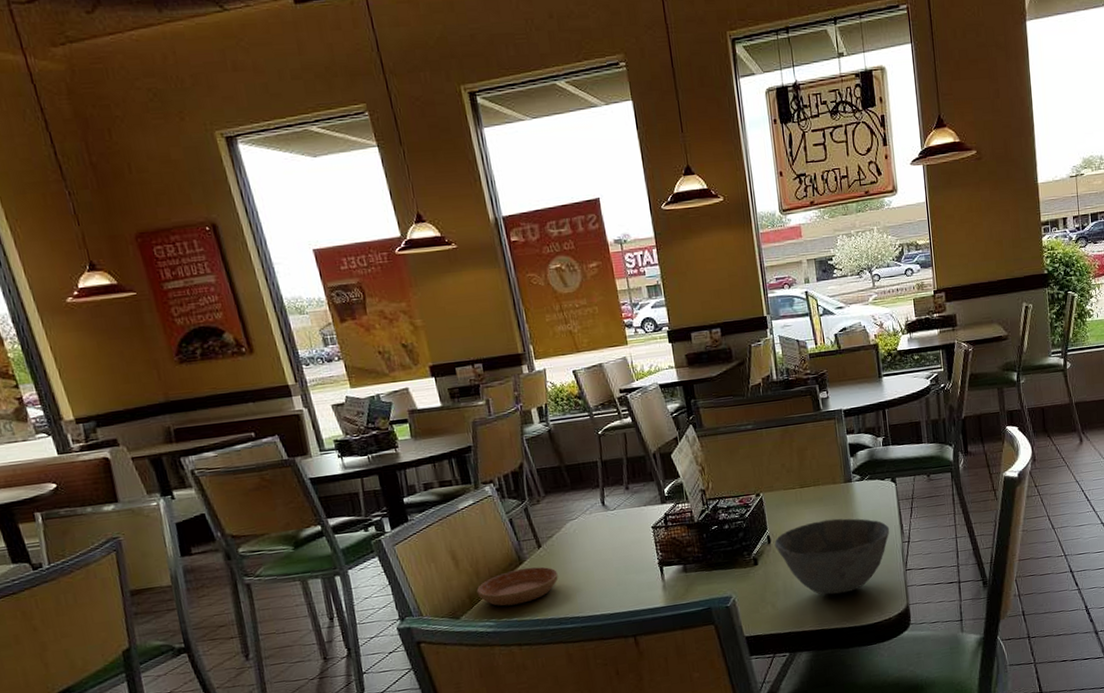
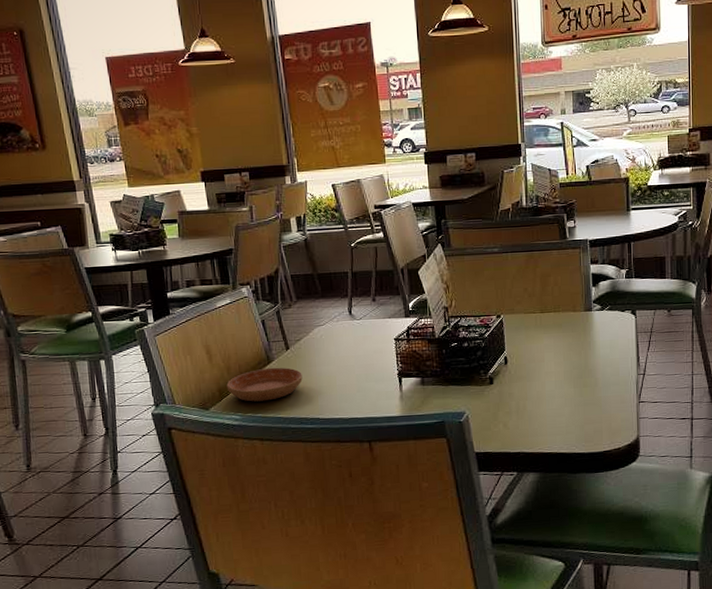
bowl: present [774,518,890,595] -> none [511,345,626,420]

